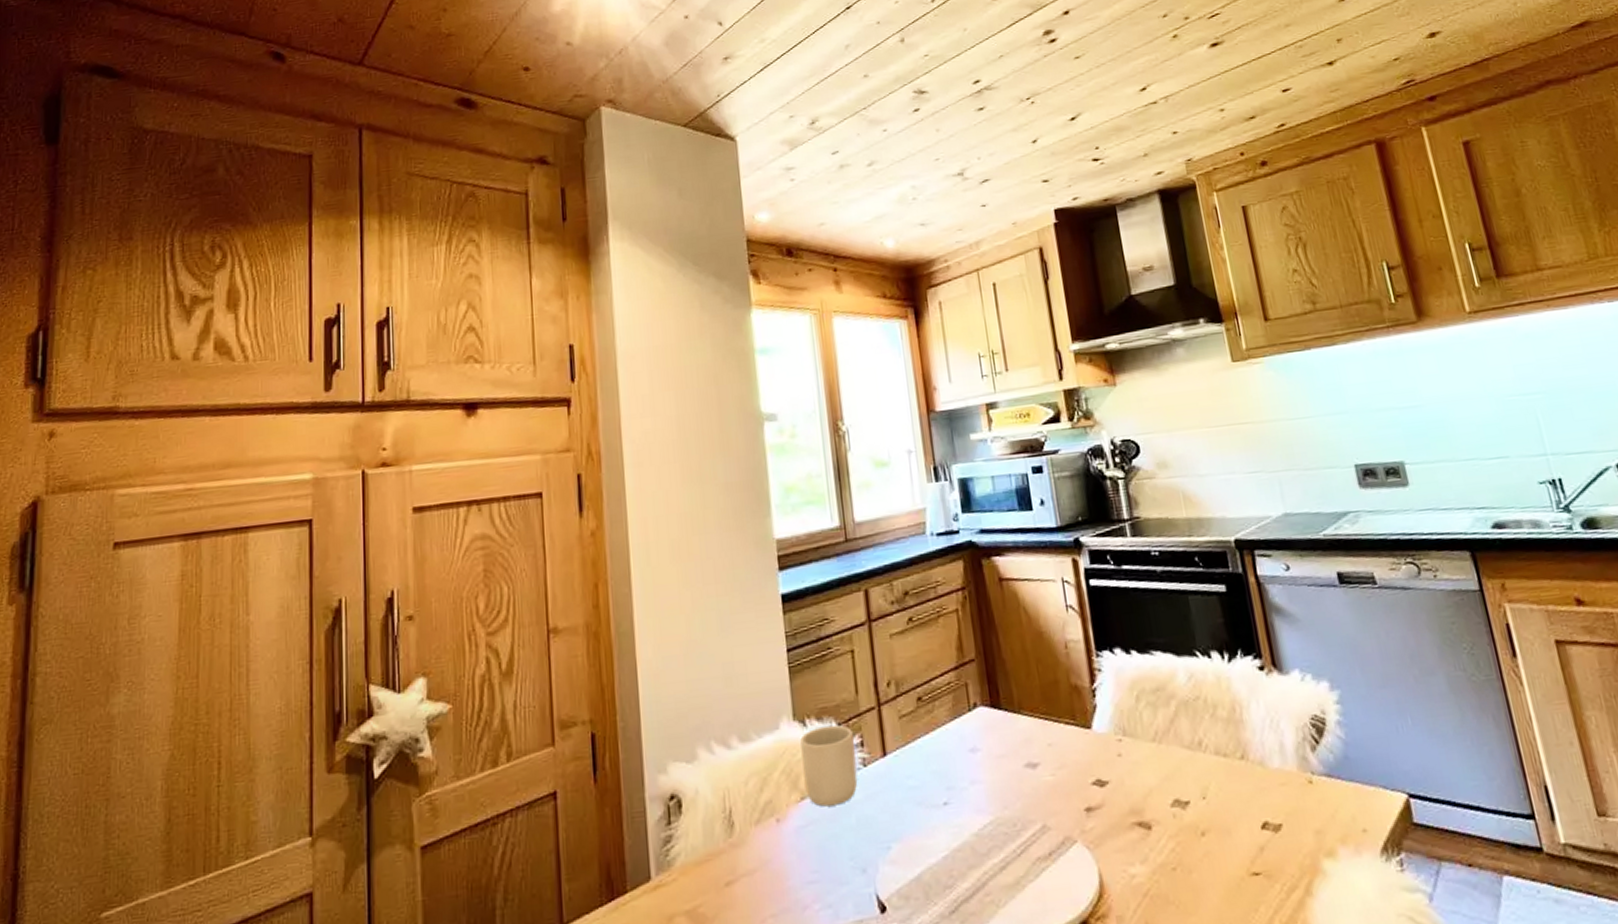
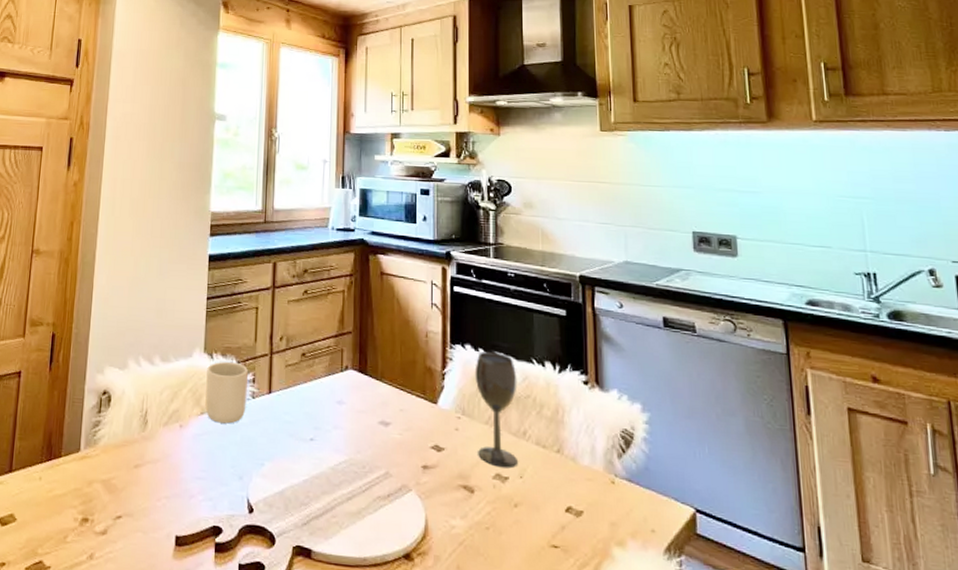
wine glass: none [1129,651,1197,791] -> present [475,351,517,467]

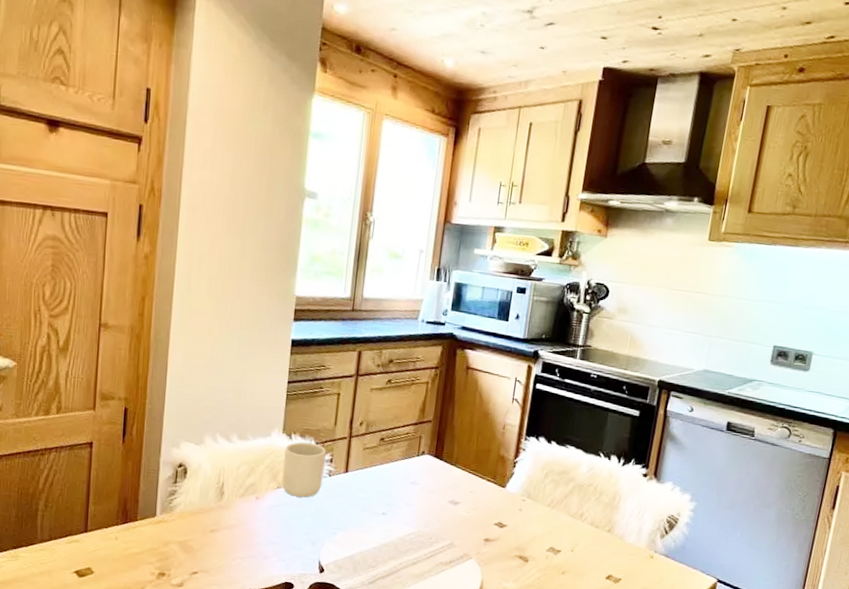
wine glass: present [475,351,517,467] -> none [536,444,584,543]

